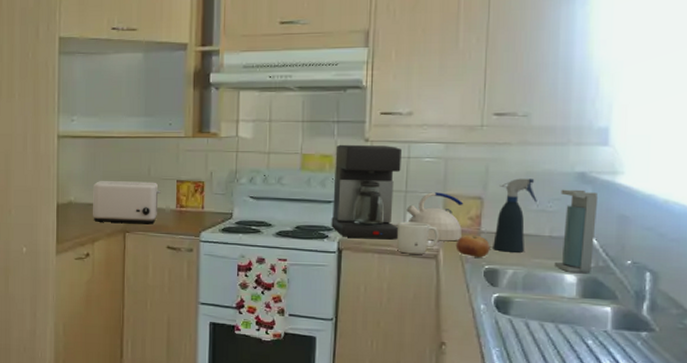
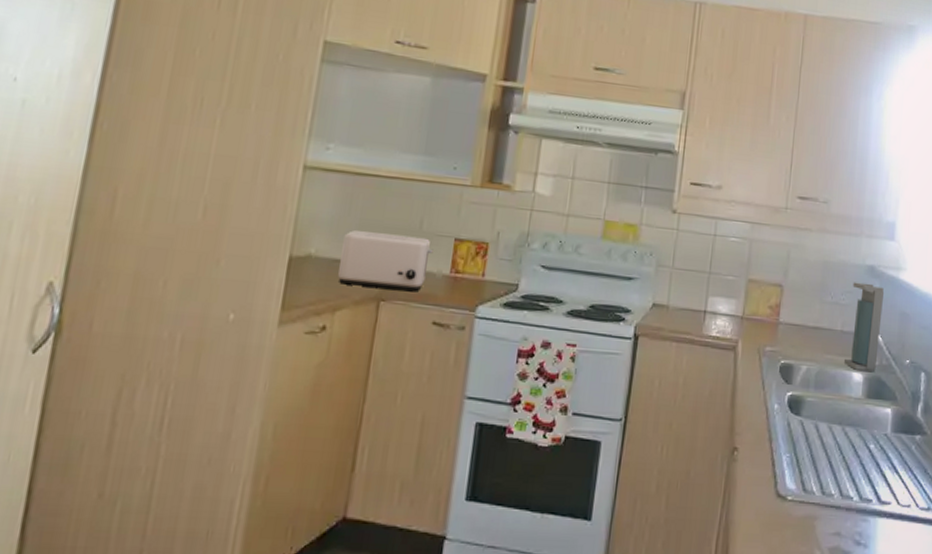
coffee maker: present [331,144,401,240] -> none [629,213,708,327]
mug: present [396,221,439,254] -> none [696,306,740,345]
kettle: present [406,192,464,242] -> none [708,275,765,332]
fruit: present [455,234,490,258] -> none [754,325,787,351]
spray bottle: present [493,178,537,253] -> none [789,267,832,347]

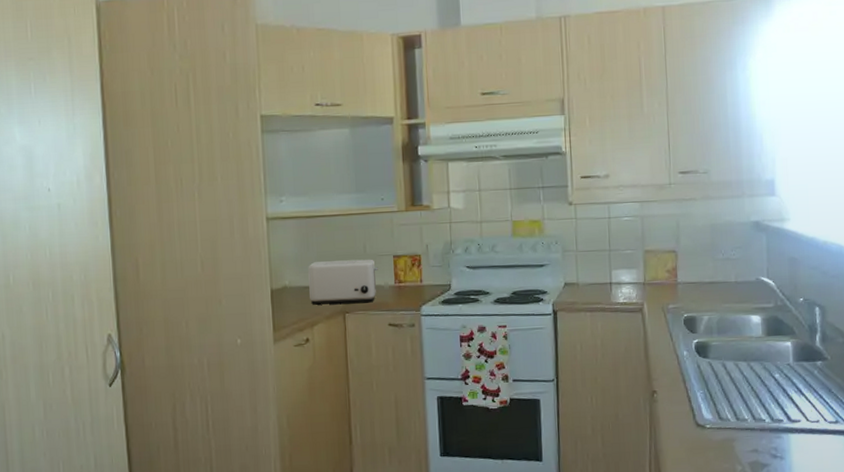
soap dispenser: present [843,282,885,372] -> none [741,237,772,313]

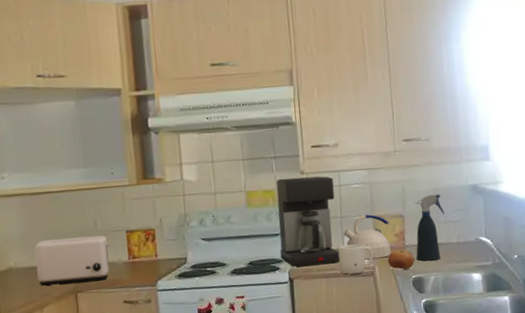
coffee maker: none [543,207,606,299] -> present [276,176,339,267]
mug: none [604,278,643,310] -> present [337,244,374,275]
kettle: none [611,249,663,296] -> present [343,214,392,260]
fruit: none [657,286,687,308] -> present [387,249,415,270]
spray bottle: none [689,230,722,300] -> present [415,194,445,261]

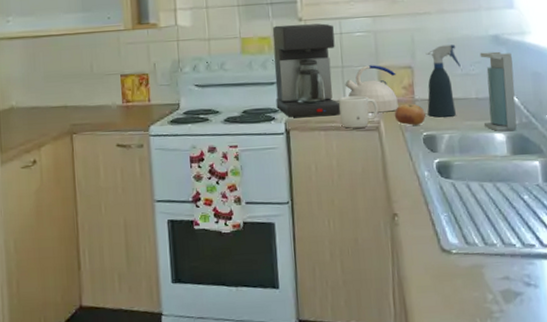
toaster: present [35,235,111,286] -> none [35,78,106,126]
soap dispenser: none [461,199,491,272] -> present [479,51,517,131]

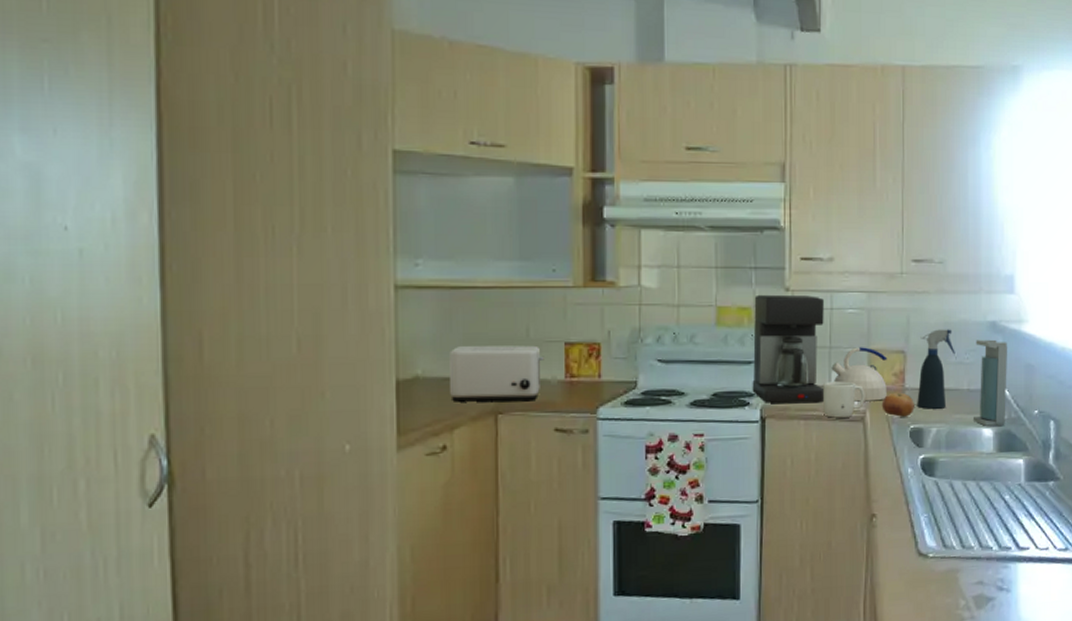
toaster: none [35,78,106,126] -> present [450,345,544,402]

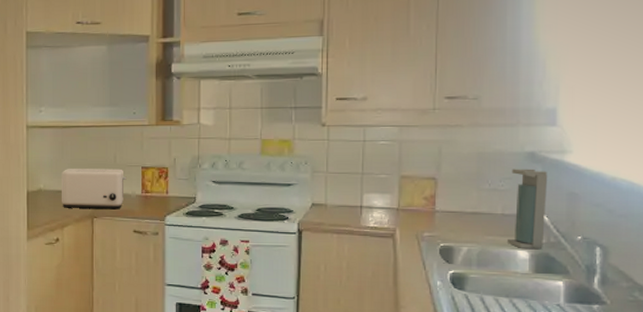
coffee maker: present [752,294,824,403] -> none [291,129,357,220]
mug: present [822,381,865,418] -> none [354,202,396,234]
kettle: present [831,347,888,402] -> none [363,174,418,221]
fruit: present [881,392,914,417] -> none [411,214,445,236]
spray bottle: present [917,329,955,409] -> none [447,159,489,230]

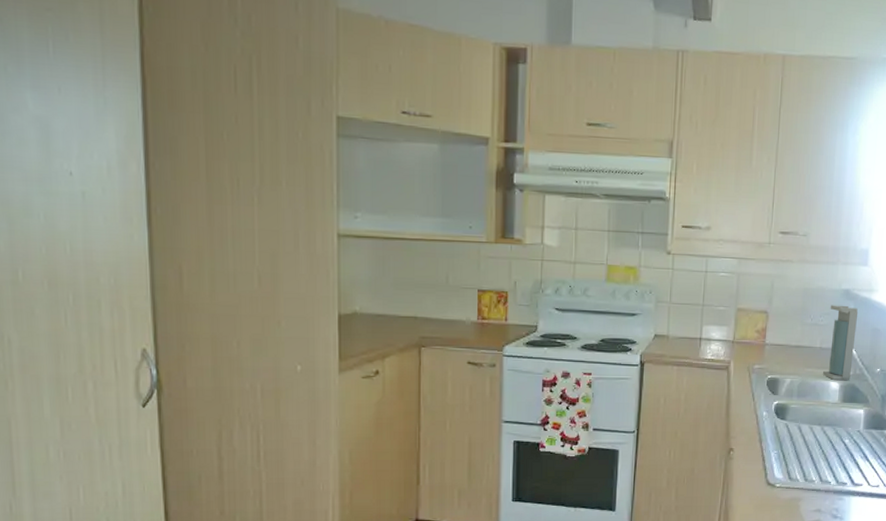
toaster: present [62,168,127,210] -> none [382,287,461,338]

